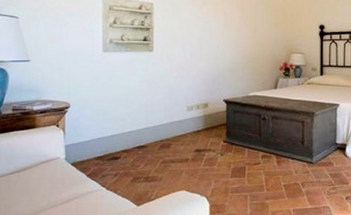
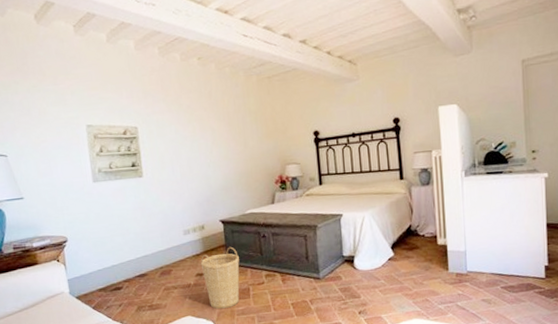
basket: none [200,126,238,186] -> present [200,246,240,310]

